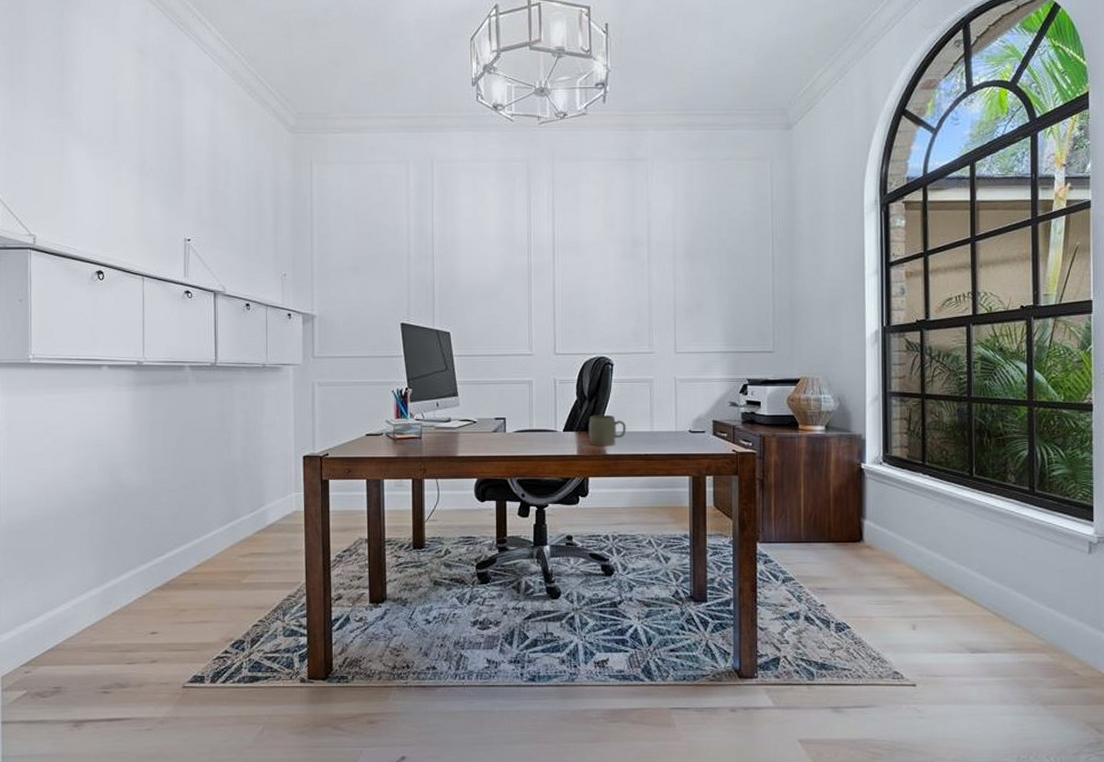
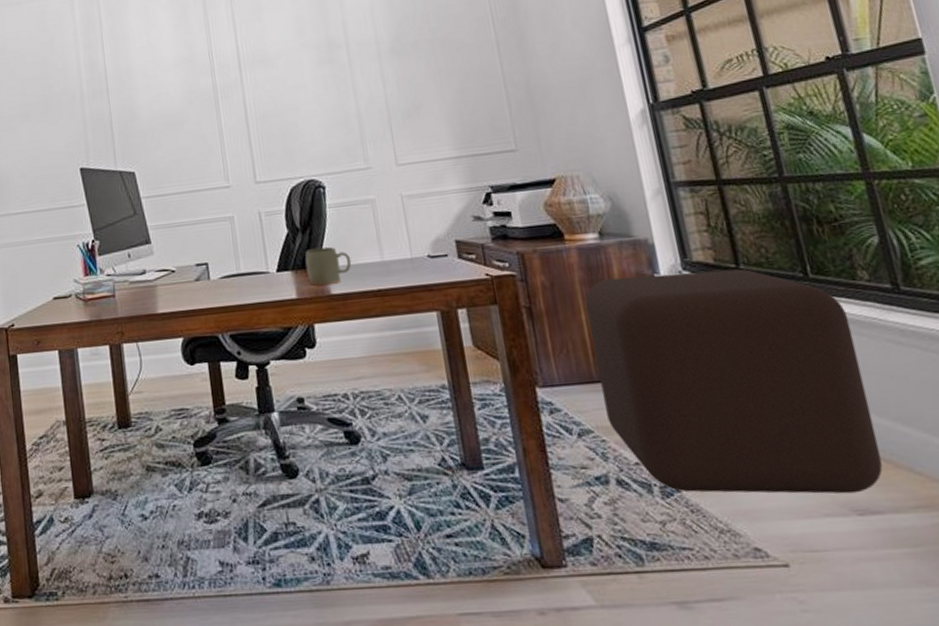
cube: none [806,463,995,637] -> present [585,268,883,494]

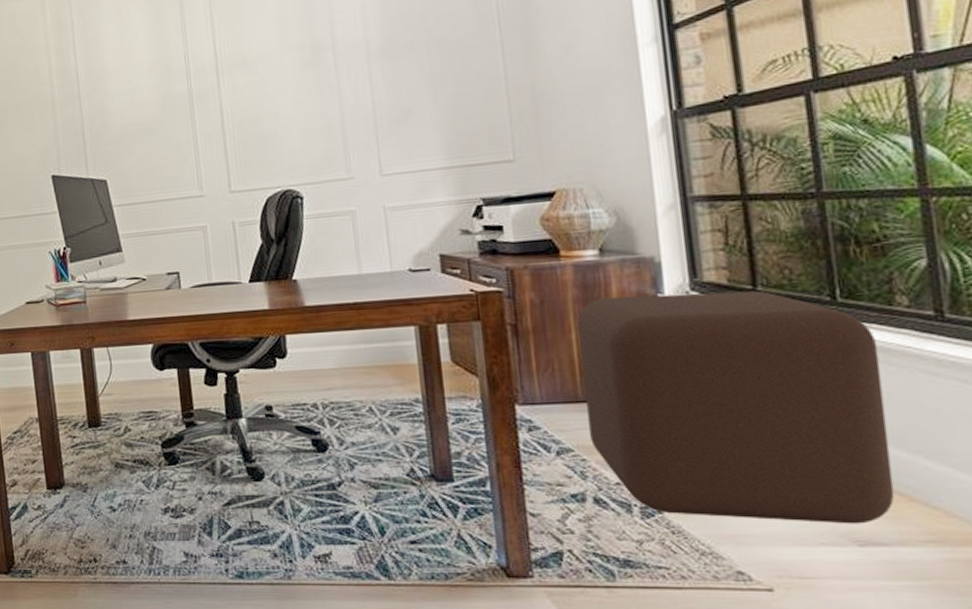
mug: present [305,246,352,286] -> none [279,258,328,298]

